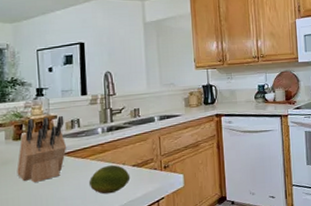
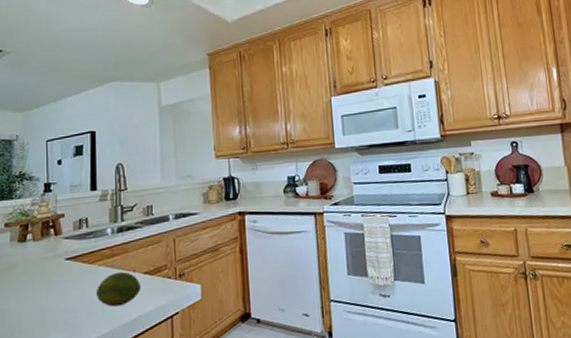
knife block: present [17,115,67,182] -> none [20,213,74,291]

